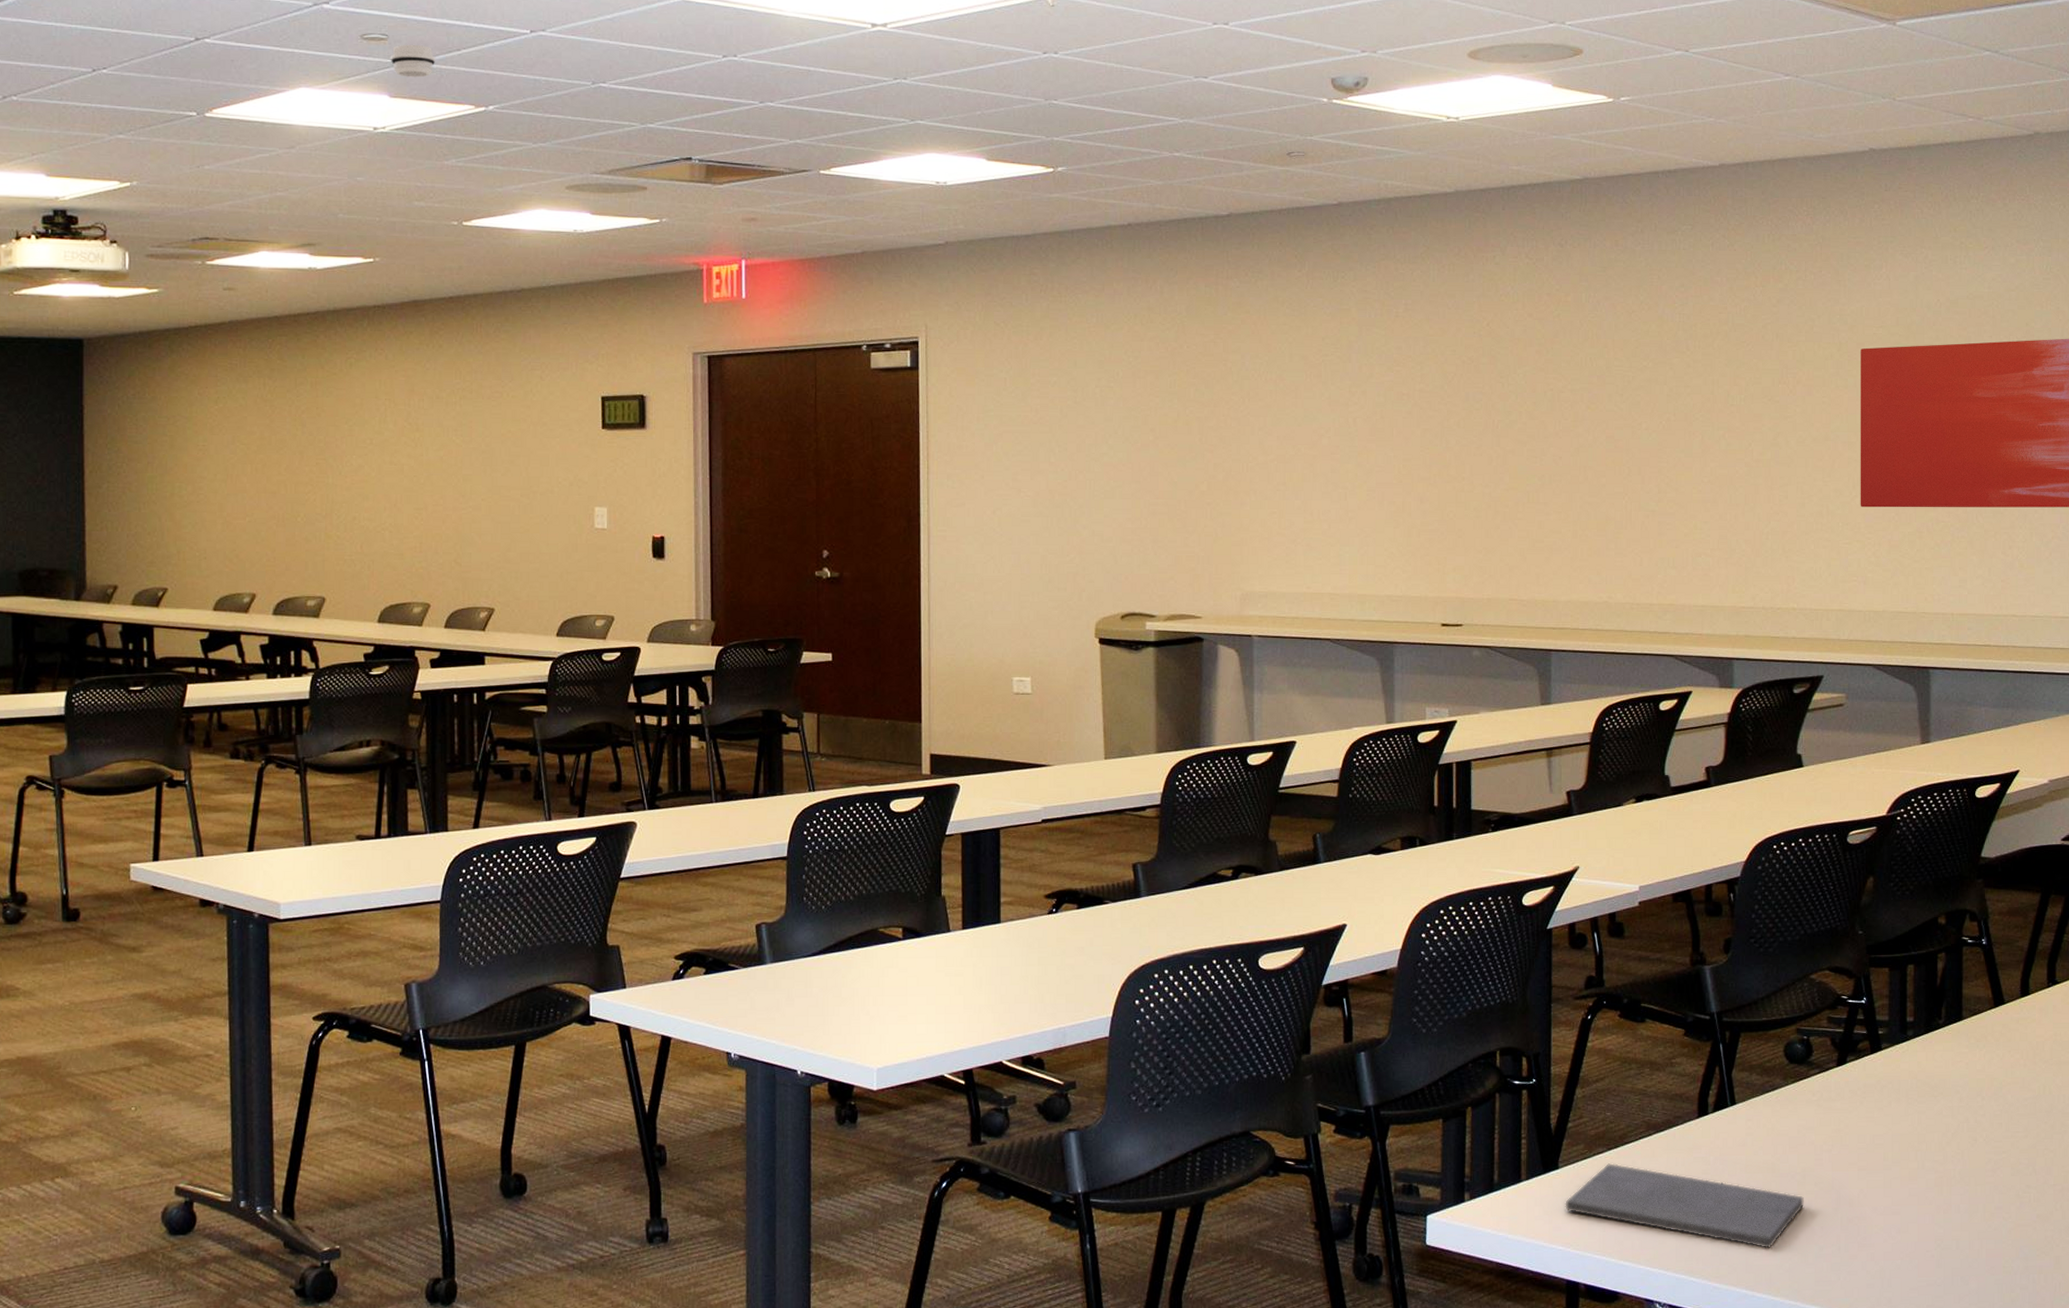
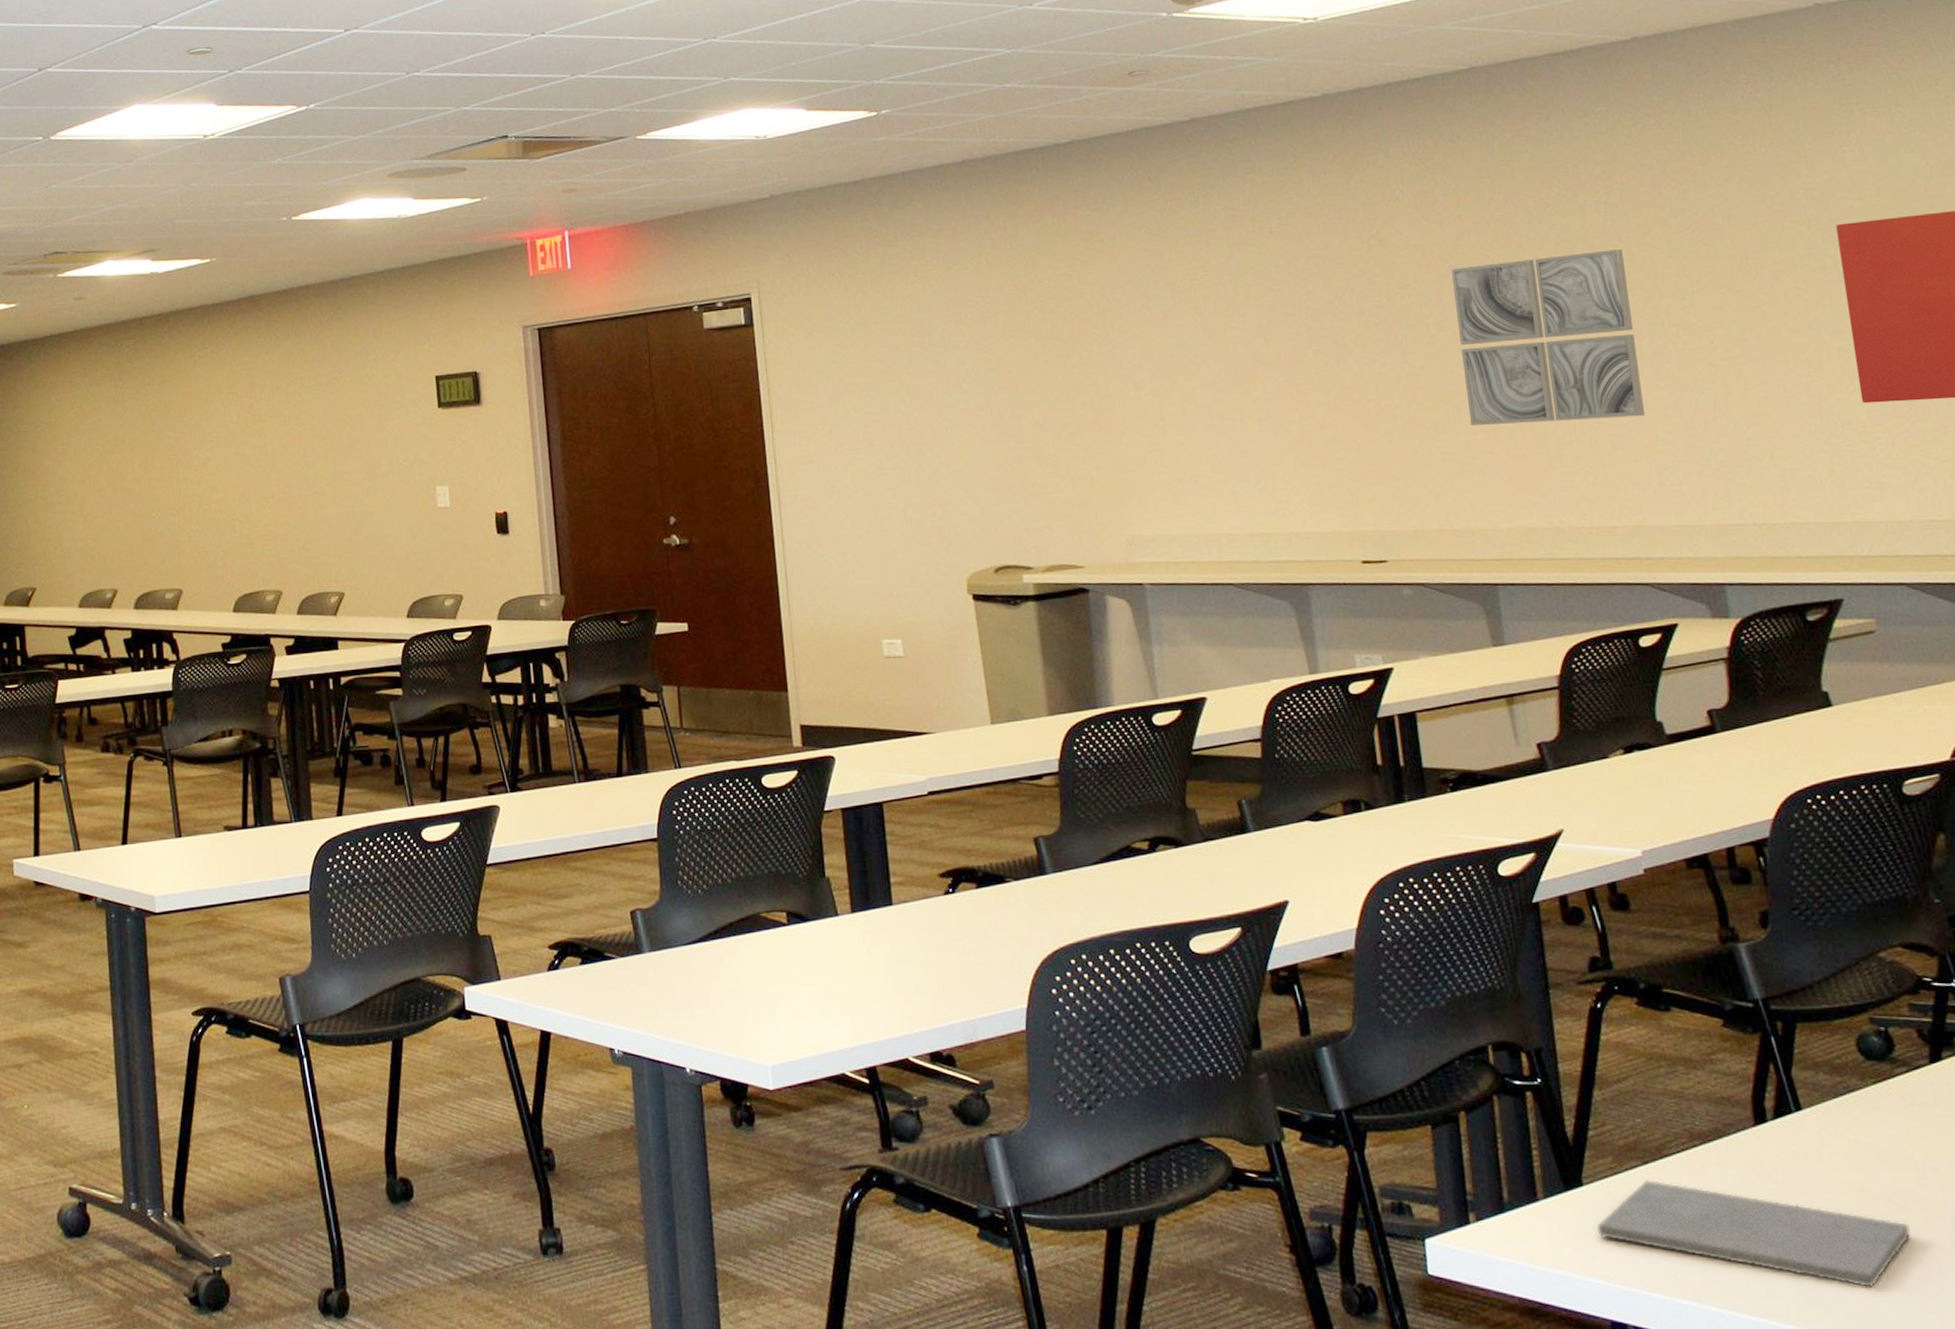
smoke detector: present [390,44,436,78] -> none [215,53,258,85]
wall art: none [1545,356,1688,508] -> present [1450,249,1645,425]

